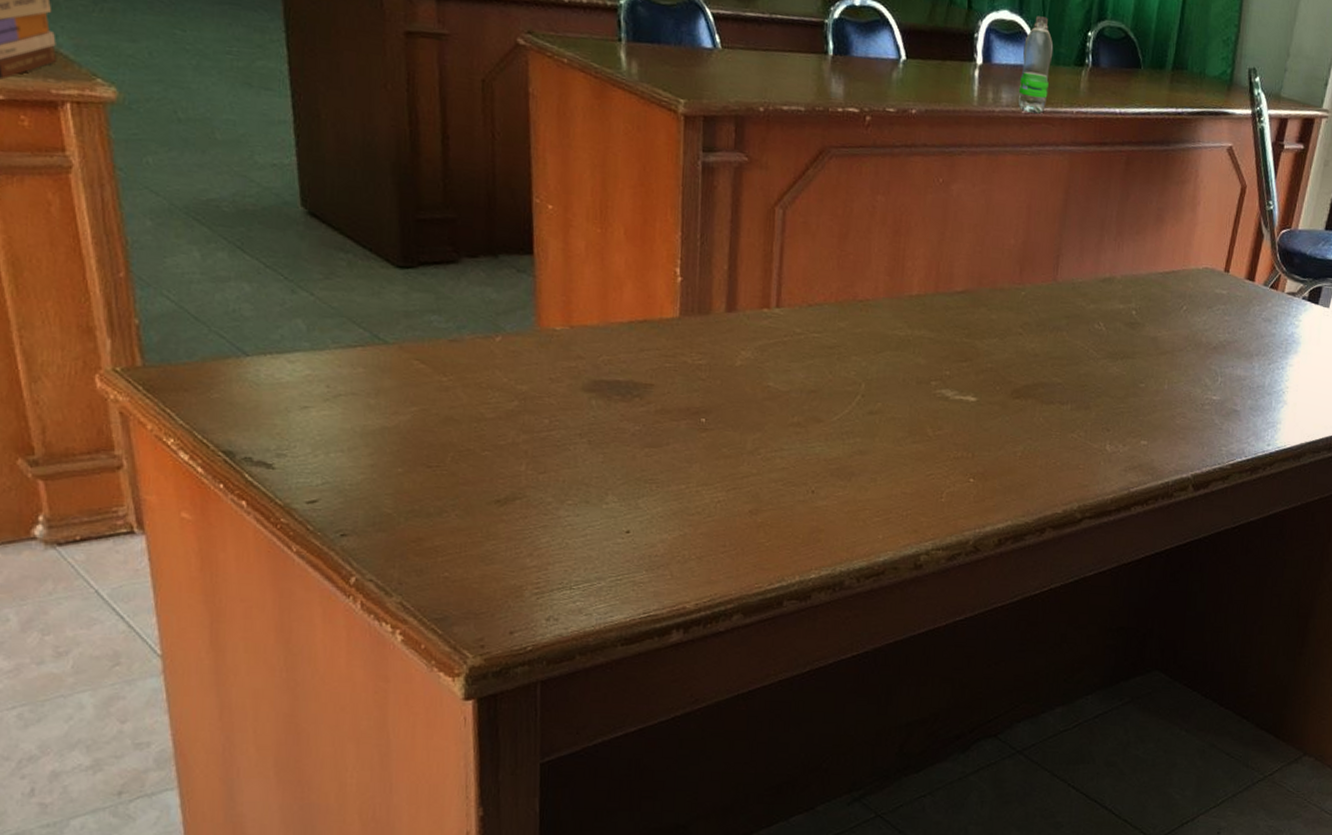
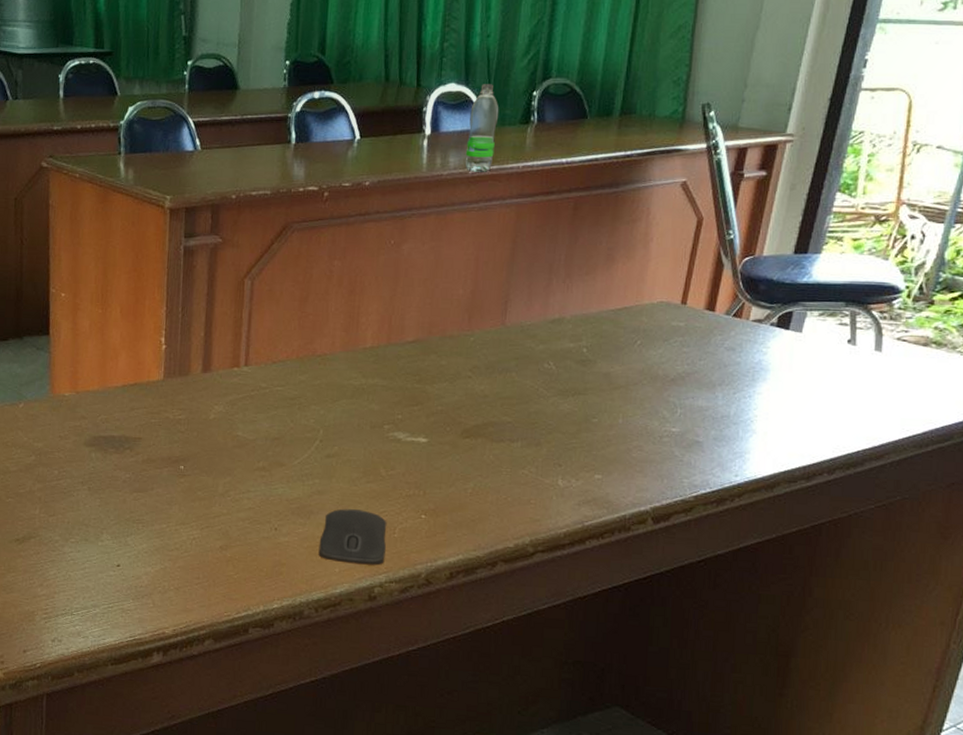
computer mouse: none [860,470,934,532] -> present [318,508,387,566]

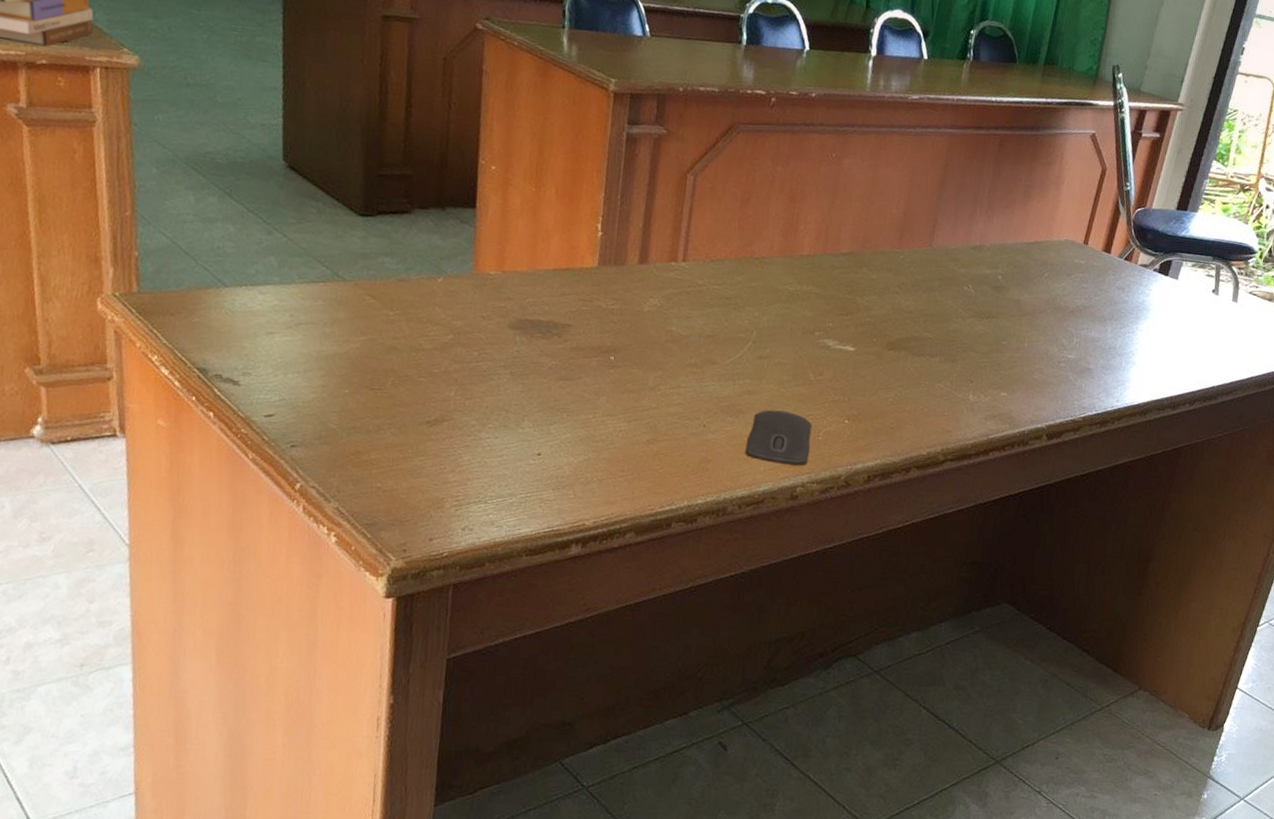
bottle: present [464,84,499,173] -> none [905,15,940,100]

